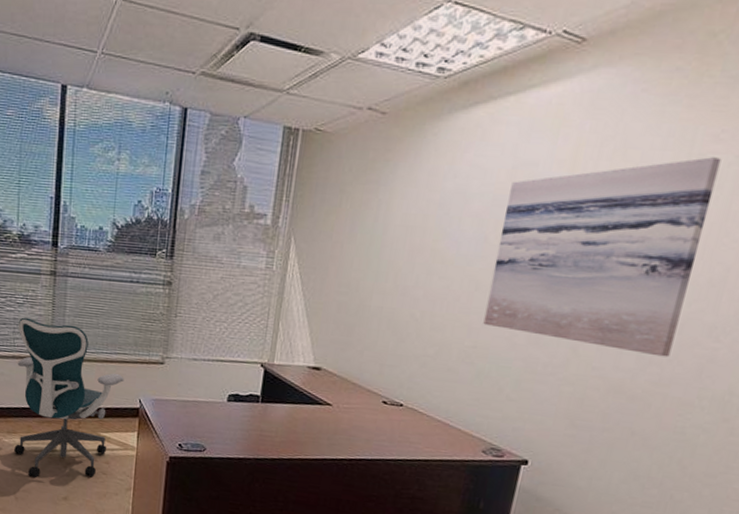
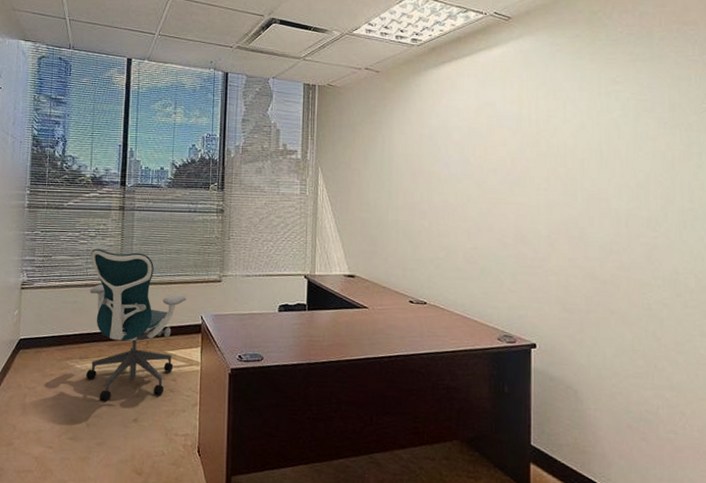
wall art: present [483,157,721,357] -> none [478,94,624,247]

